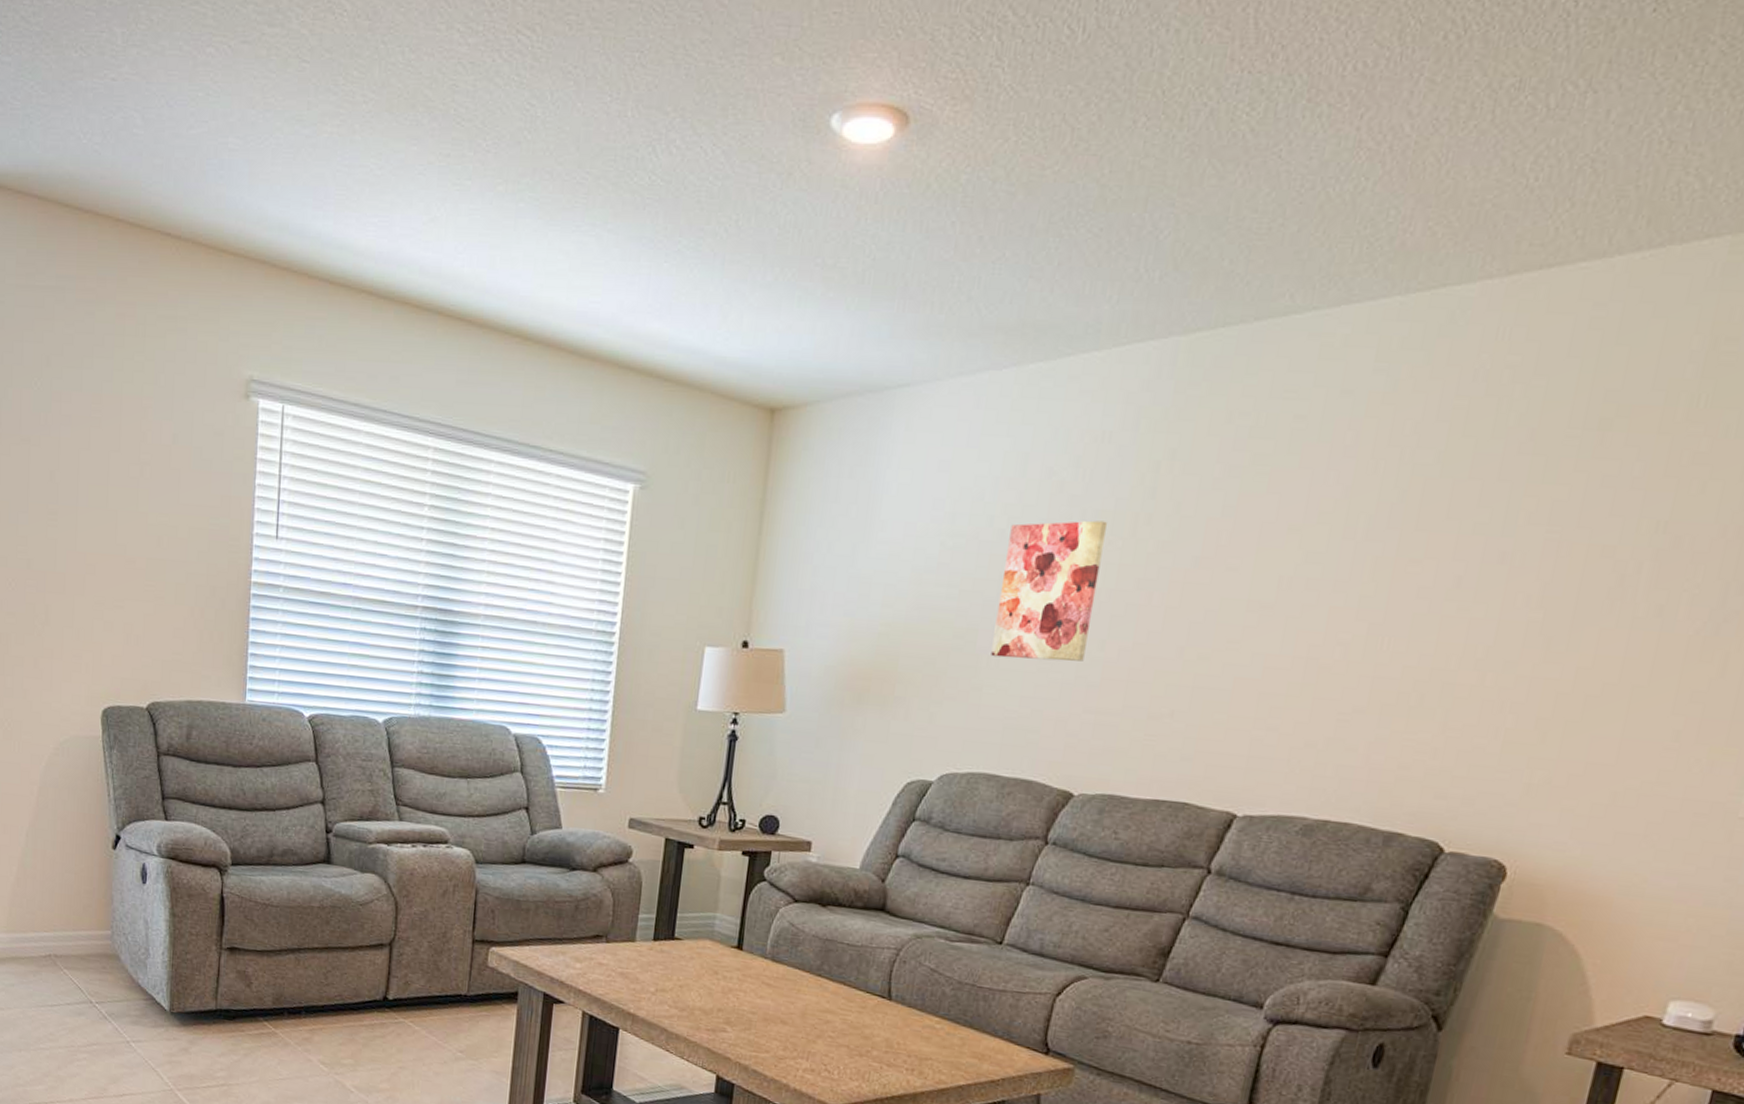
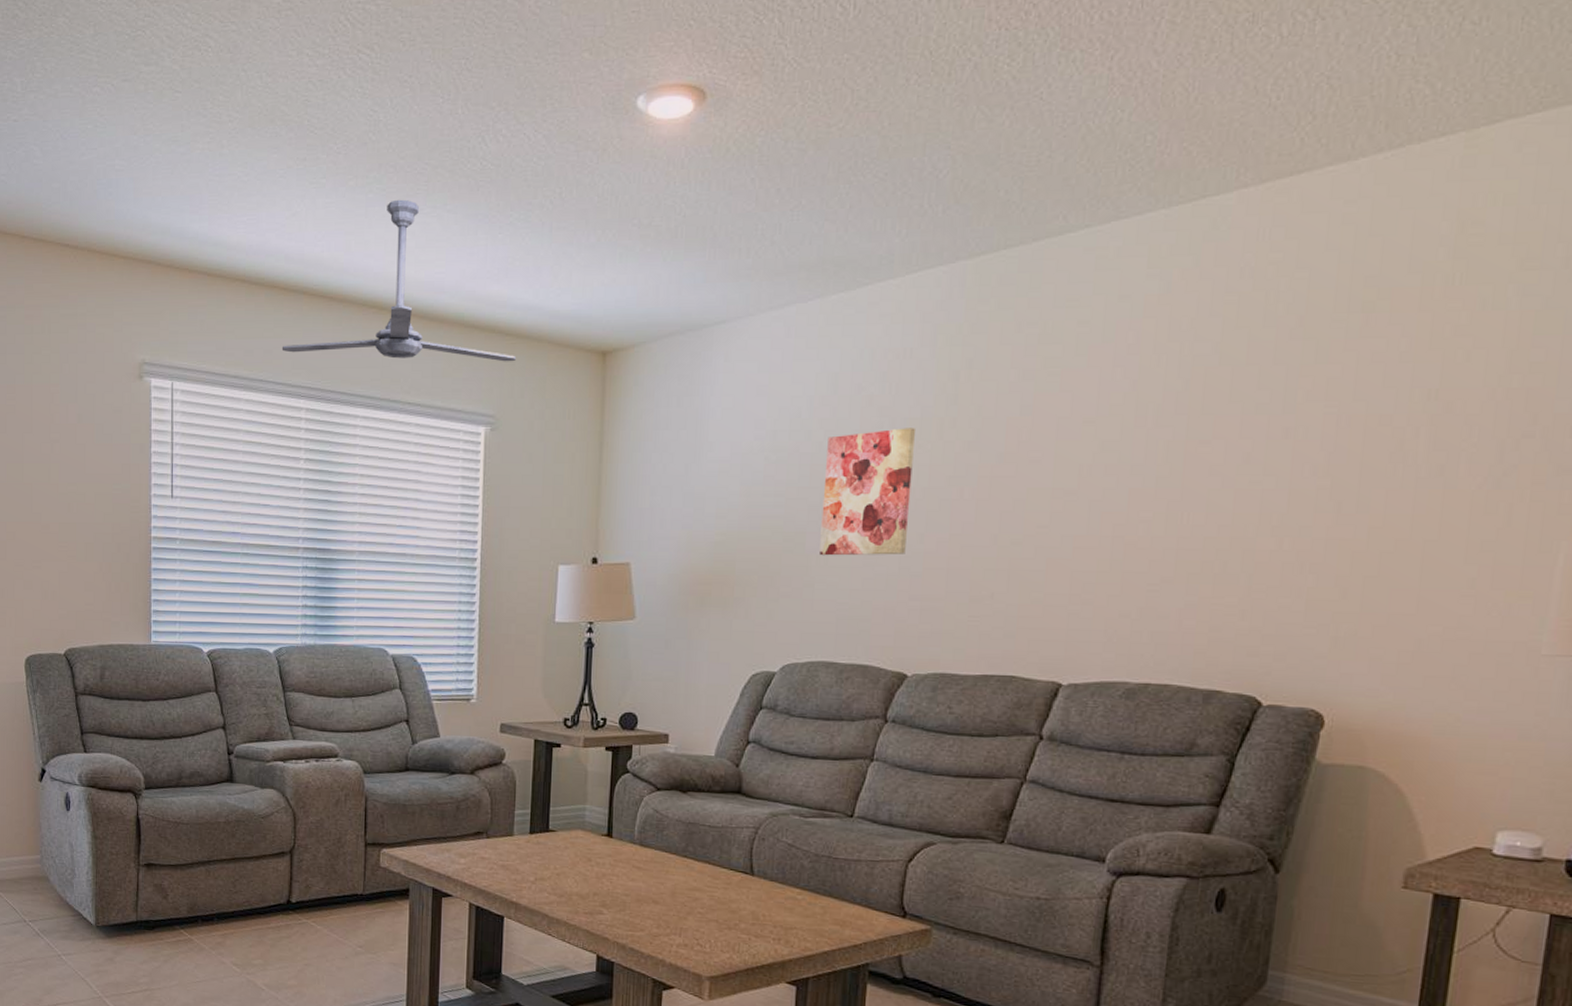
ceiling fan: none [410,212,675,412] -> present [281,199,517,362]

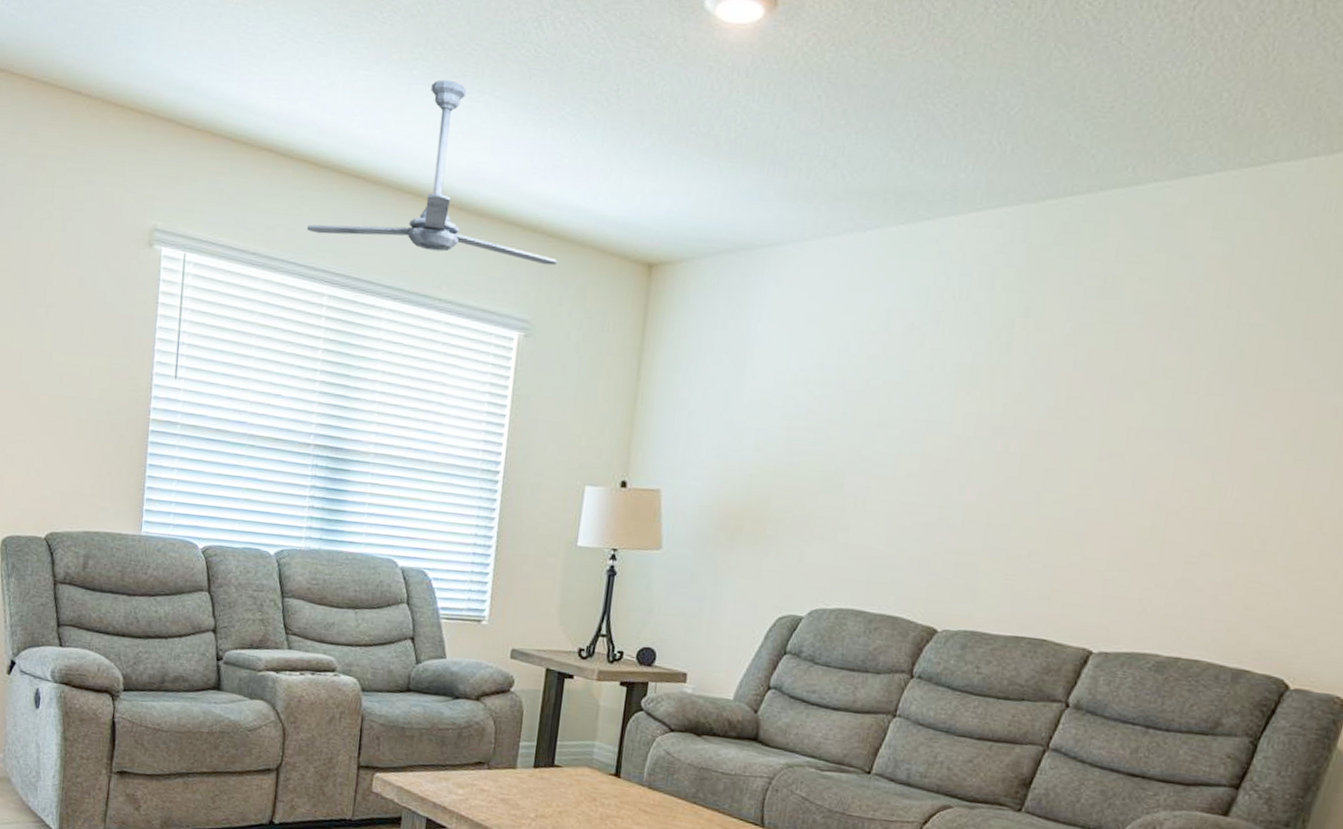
wall art: present [819,428,915,556] -> none [857,372,966,504]

